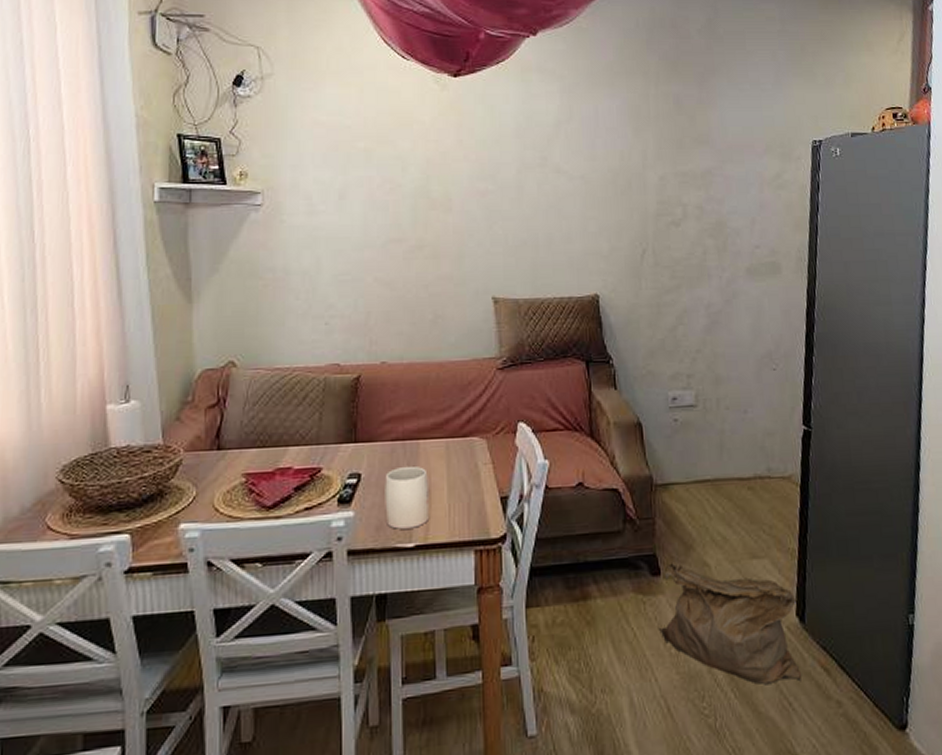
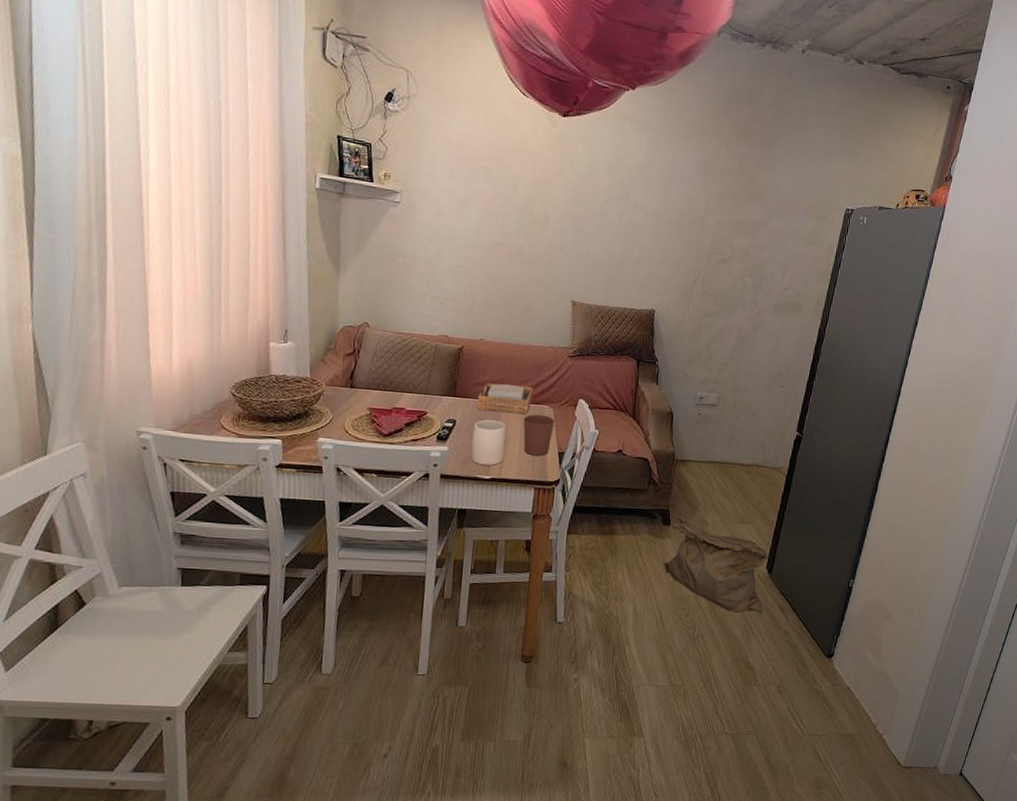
napkin holder: none [386,415,458,457] -> present [477,383,534,415]
dixie cup: none [449,450,490,508] -> present [523,414,554,456]

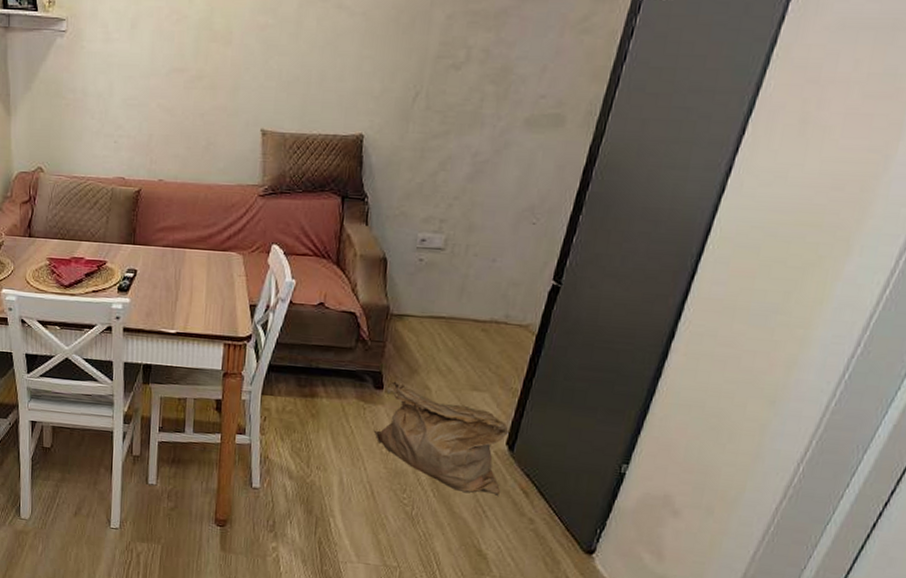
mug: present [471,419,507,466] -> none [154,269,192,319]
napkin holder: present [477,383,534,415] -> none [158,228,220,263]
dixie cup: present [523,414,554,456] -> none [209,262,244,309]

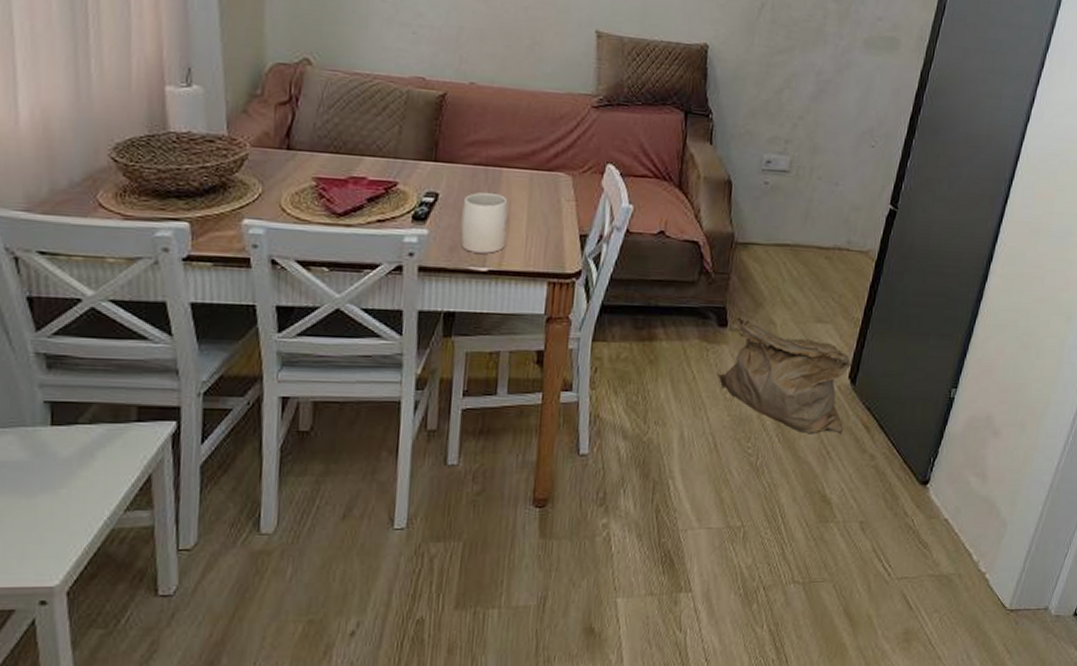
mug: none [154,269,192,319] -> present [460,192,509,254]

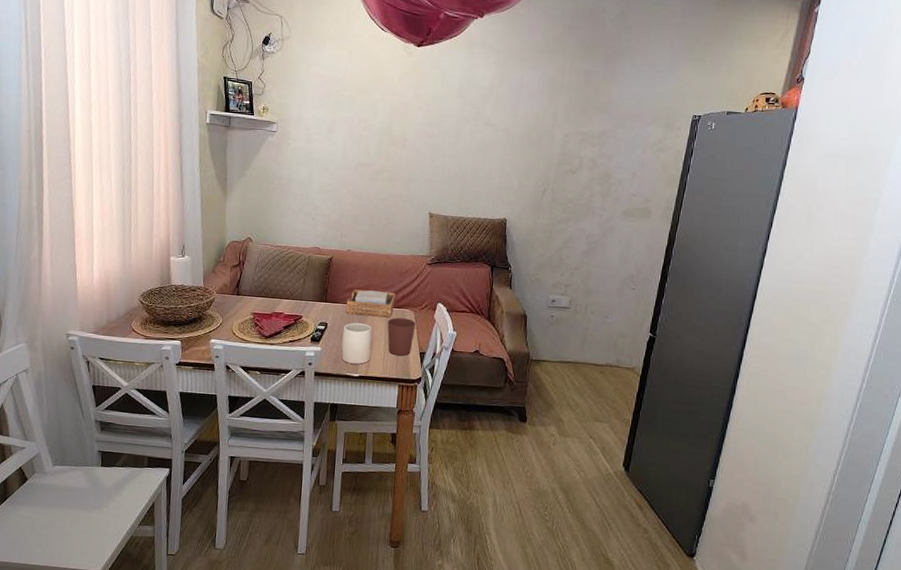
napkin holder: none [467,142,545,186] -> present [345,289,396,318]
dixie cup: none [531,184,574,241] -> present [387,317,415,356]
bag: present [716,315,851,435] -> none [519,414,625,511]

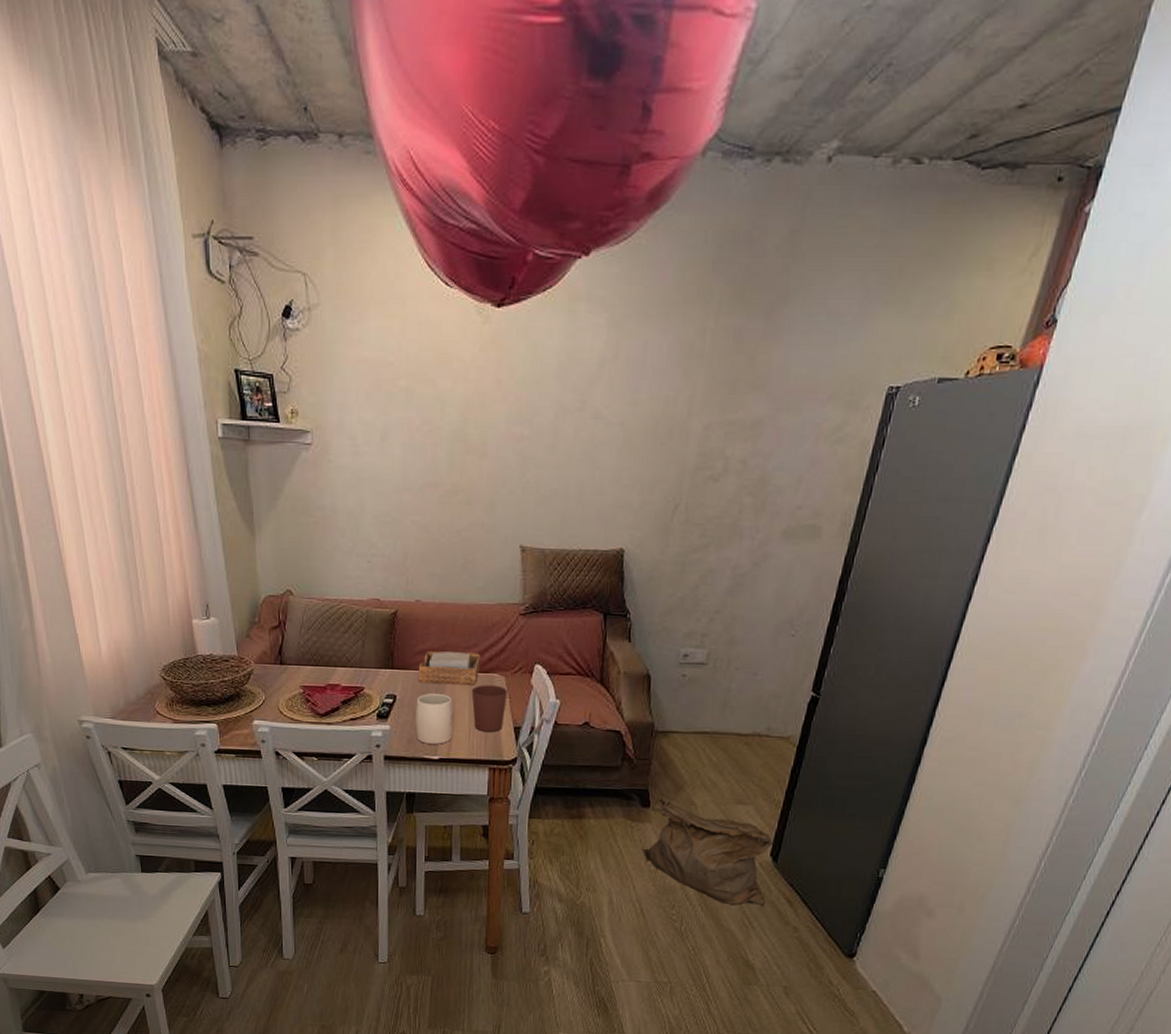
bag: none [519,414,625,511] -> present [641,797,773,908]

